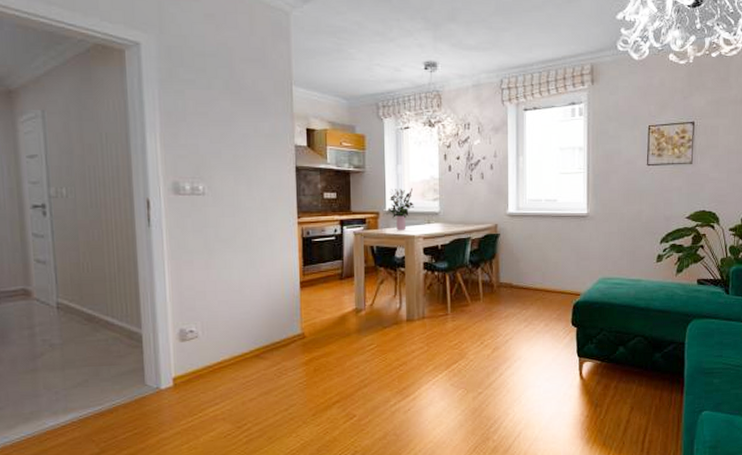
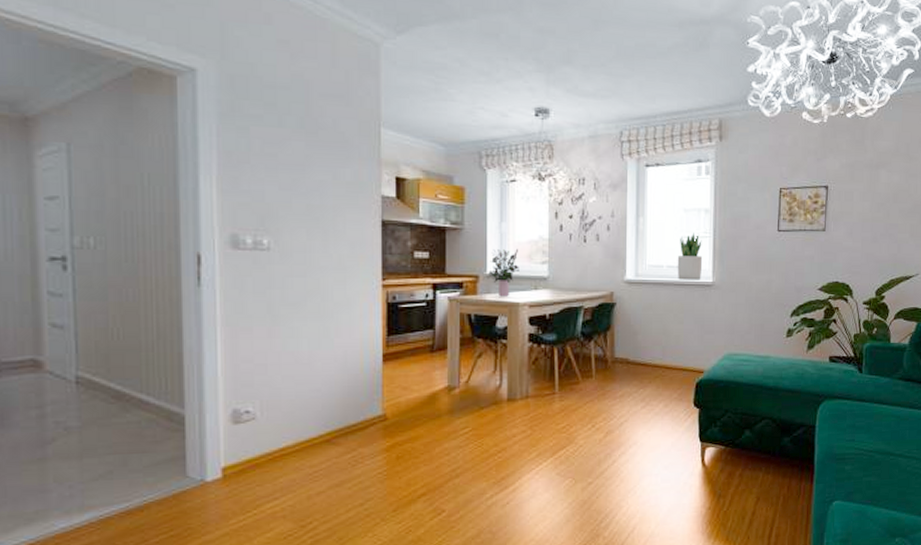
planter: none [554,169,577,212] -> present [677,233,702,280]

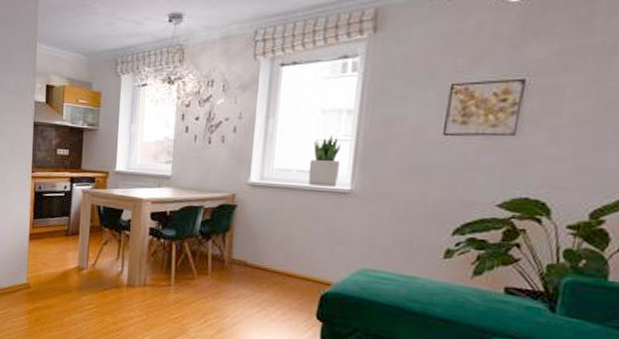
bouquet: present [488,248,519,297] -> none [117,148,145,193]

